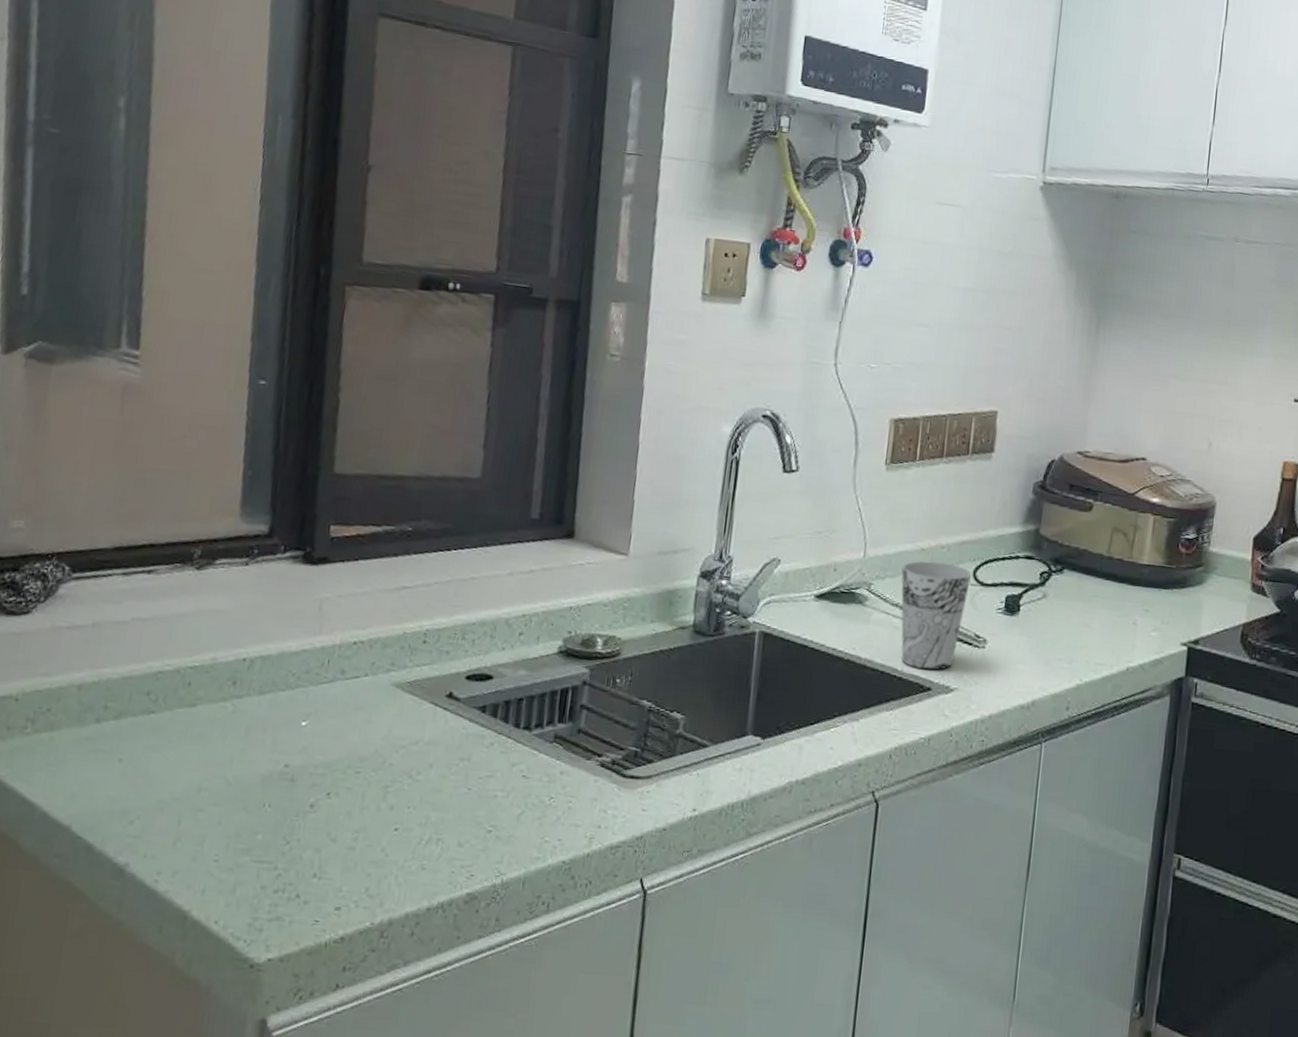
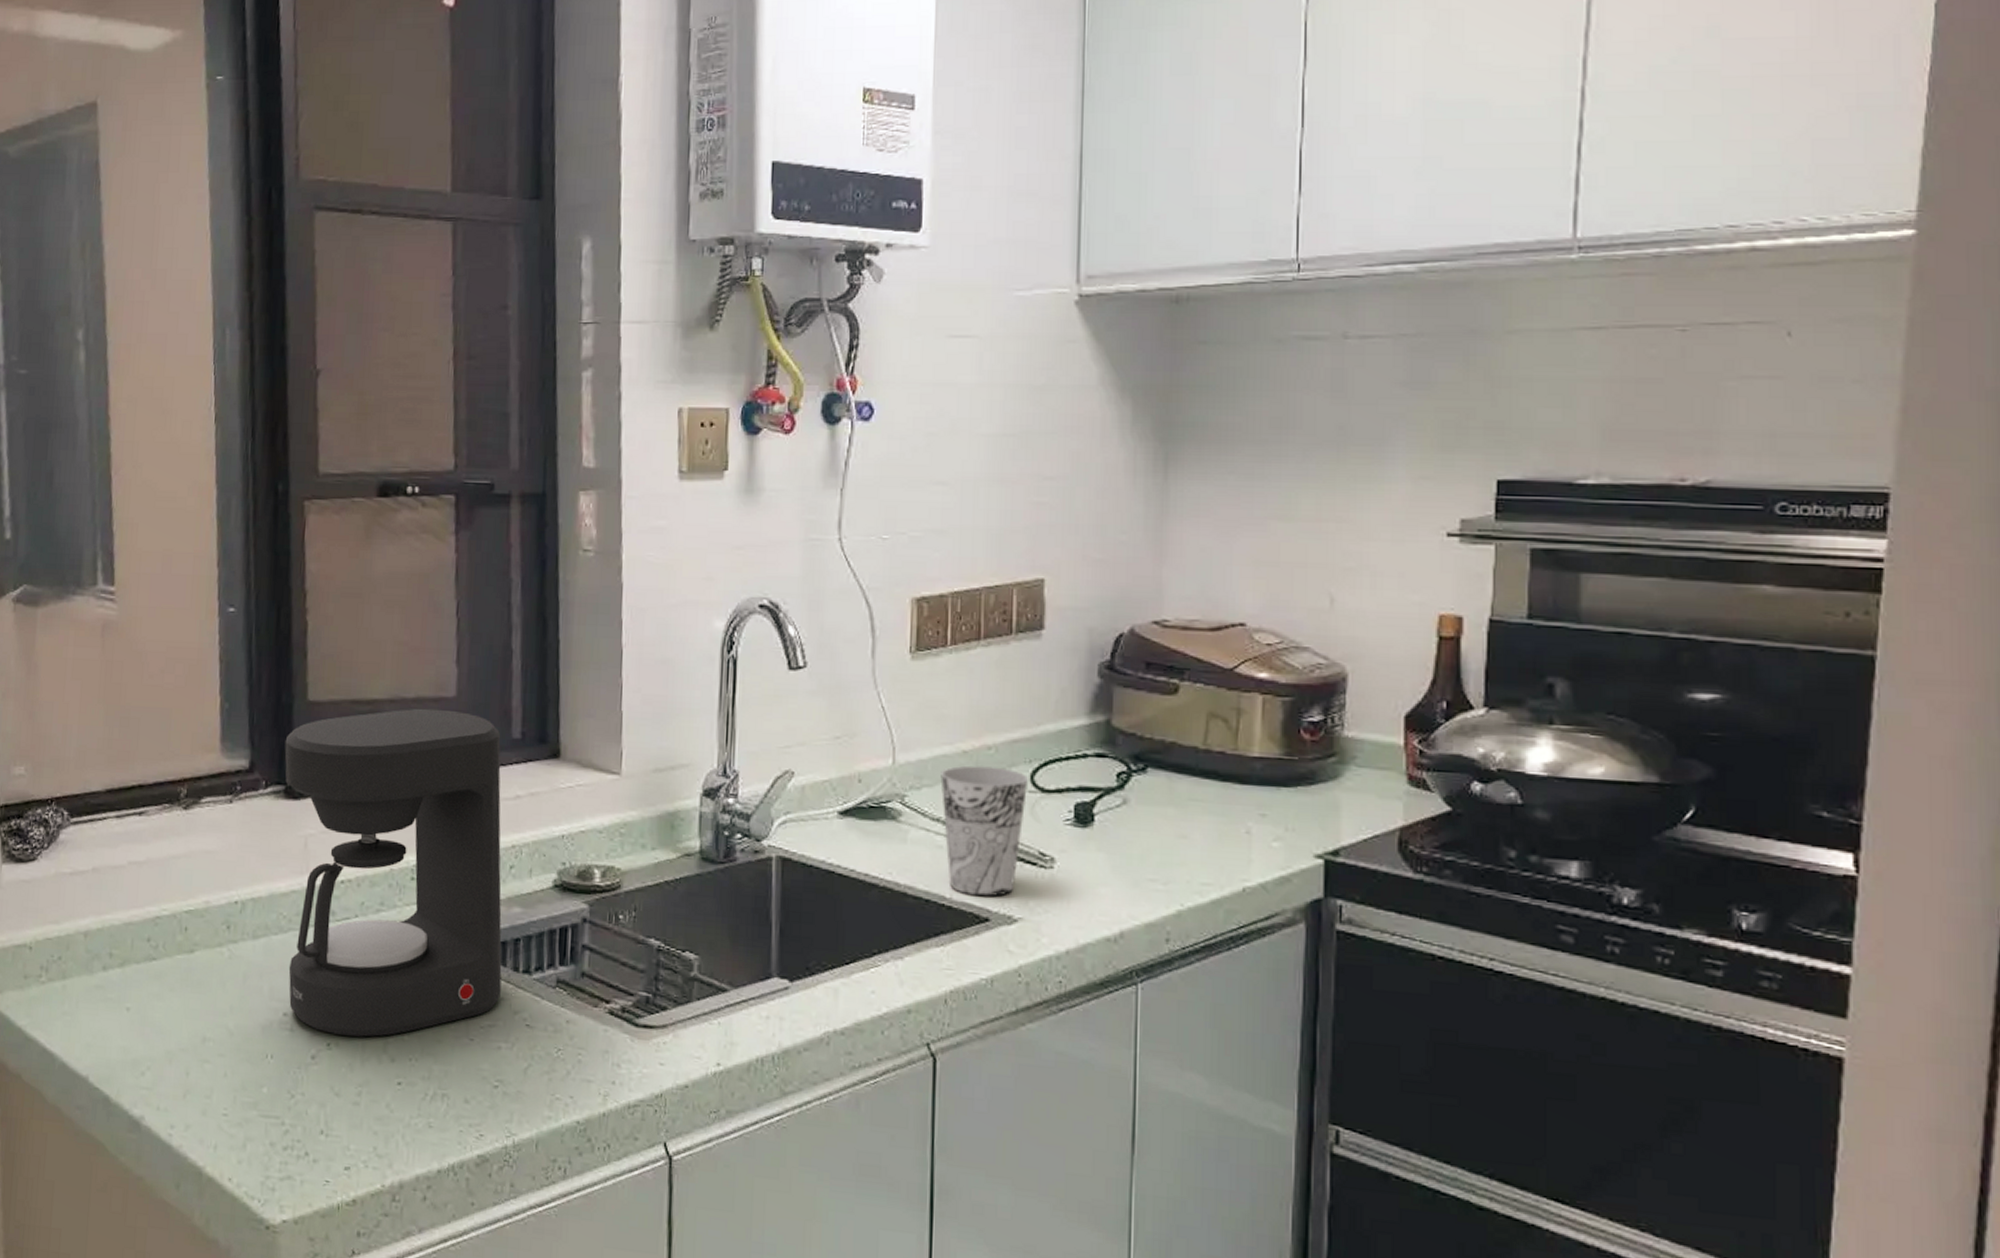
coffee maker: none [291,486,520,787] -> present [284,708,502,1037]

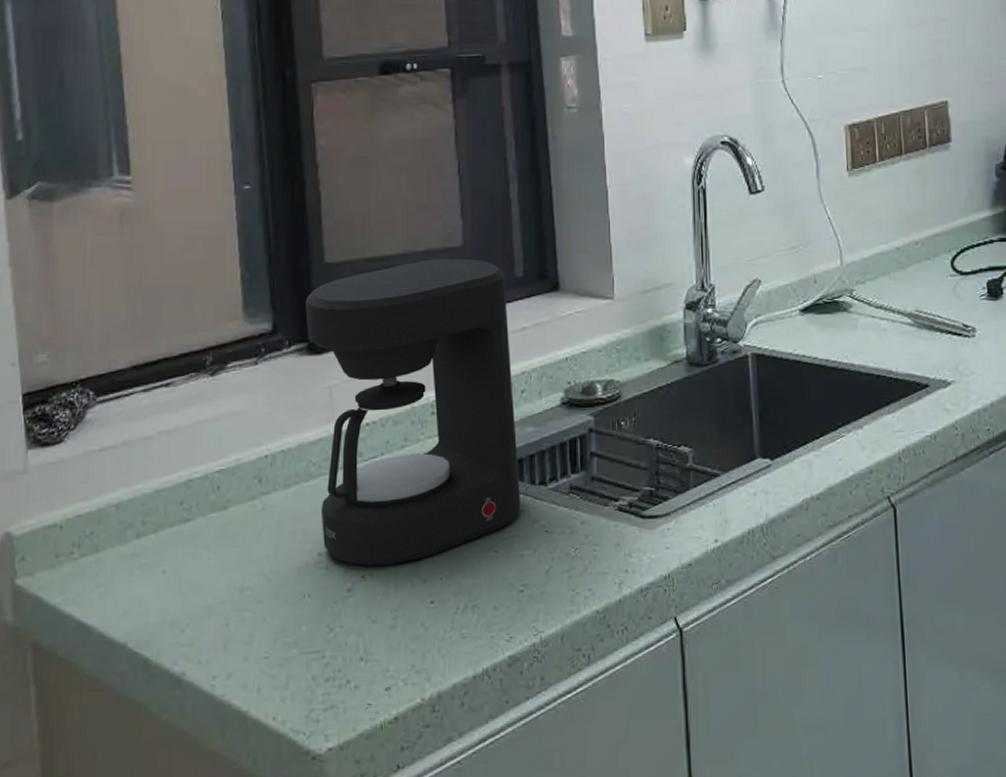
cup: present [940,764,1029,897] -> none [880,257,950,368]

